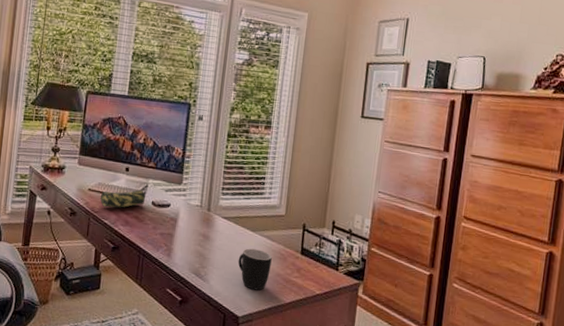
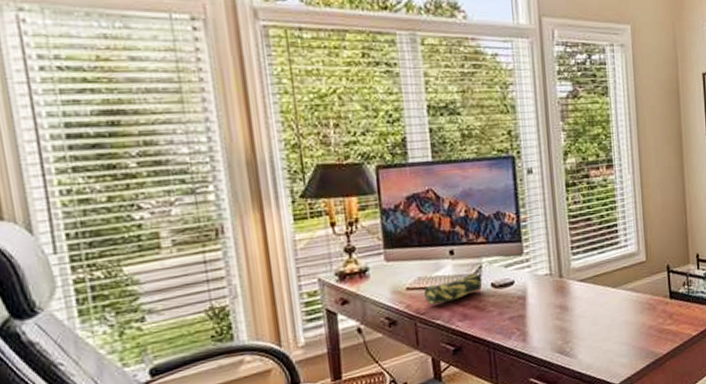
mug: present [238,248,272,291] -> none [604,305,642,352]

